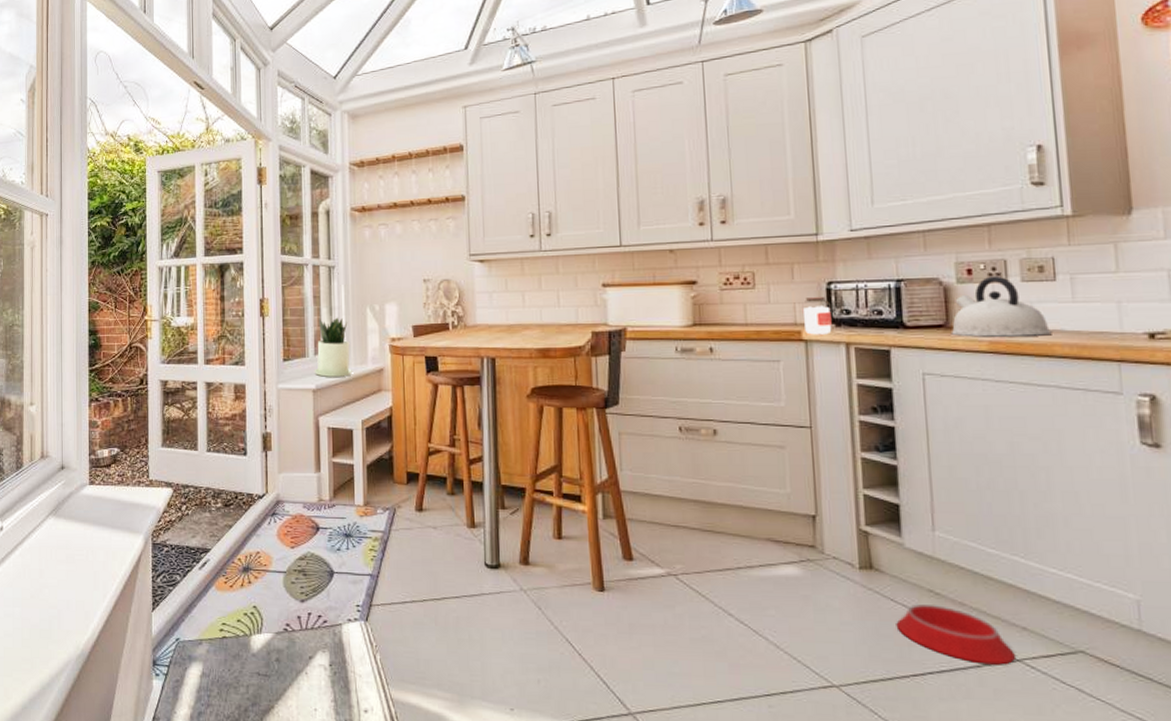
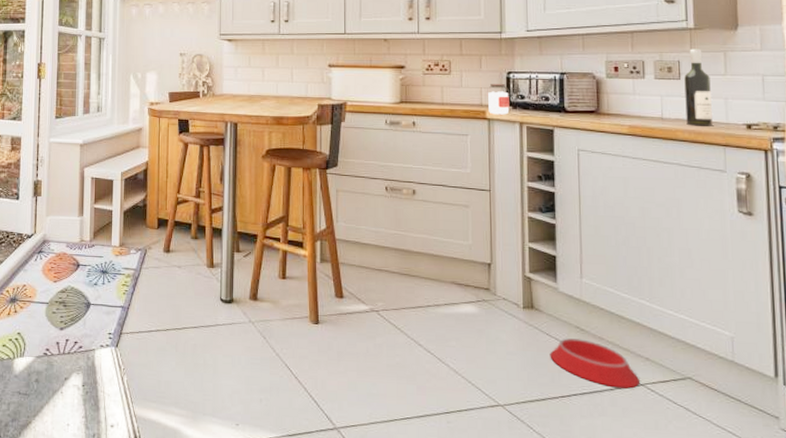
planter: present [314,317,352,377] -> none [82,82,115,134]
kettle: present [950,275,1052,337] -> none [600,73,676,123]
bottle: none [1061,241,1102,338] -> present [684,49,713,126]

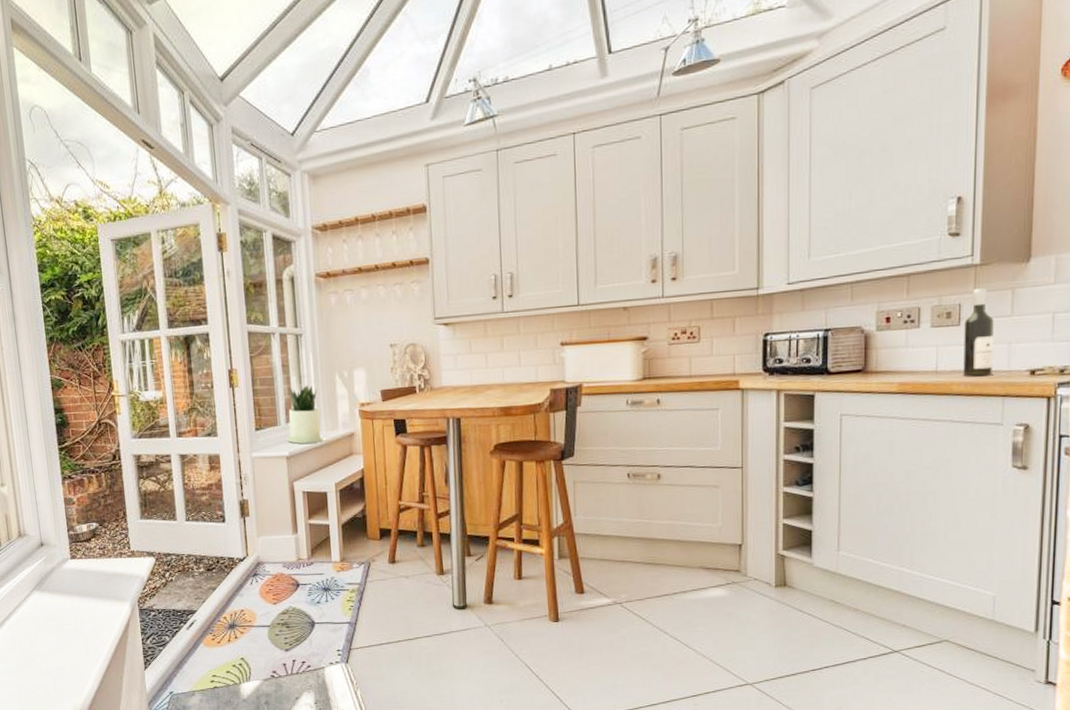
planter: none [82,82,115,134] -> present [286,385,324,444]
jar: present [487,84,510,115] -> none [741,348,766,384]
pet bowl: present [550,338,639,389] -> none [802,612,894,657]

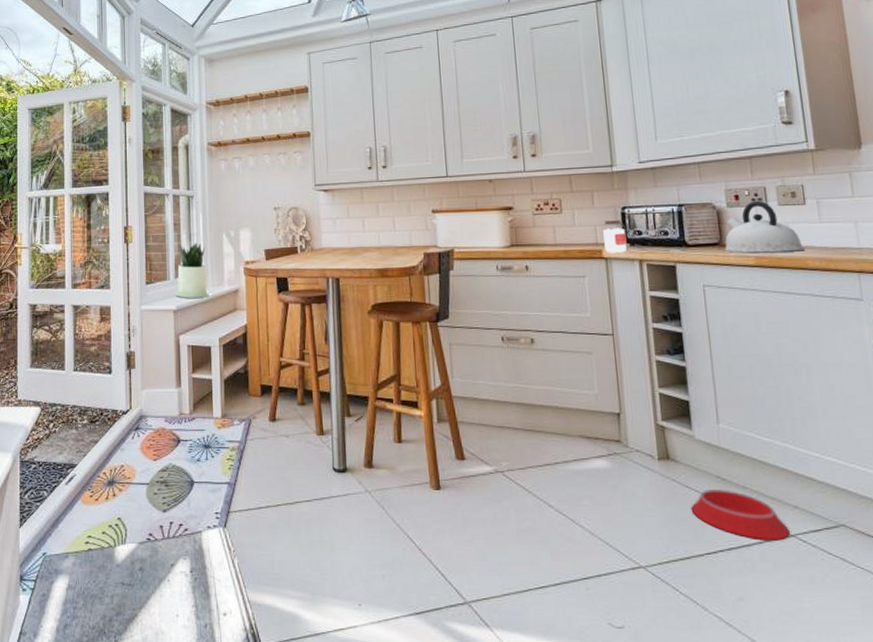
jar: none [741,348,766,384] -> present [601,220,627,253]
pet bowl: none [802,612,894,657] -> present [691,489,790,541]
kettle: none [867,322,952,380] -> present [724,200,805,254]
bottle: present [963,288,994,377] -> none [809,171,844,253]

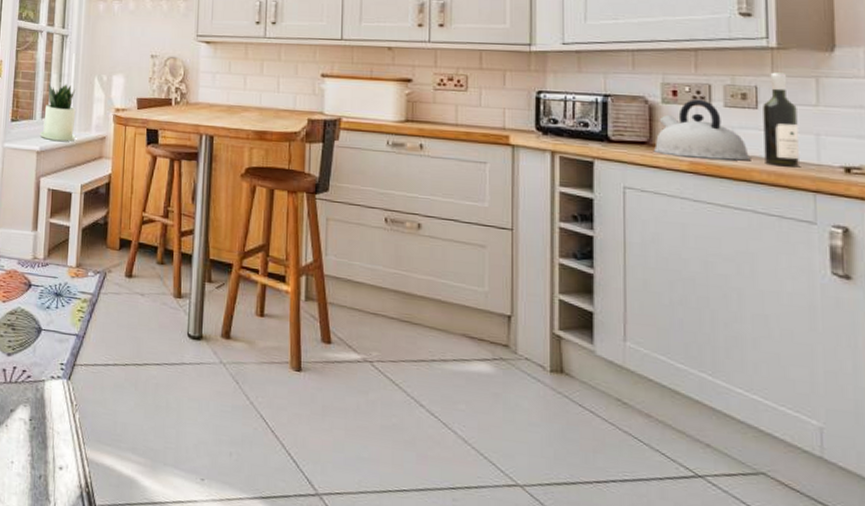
jar: present [601,220,627,253] -> none [511,104,539,141]
pet bowl: present [691,489,790,541] -> none [582,411,697,480]
bottle: none [809,171,844,253] -> present [763,72,799,167]

